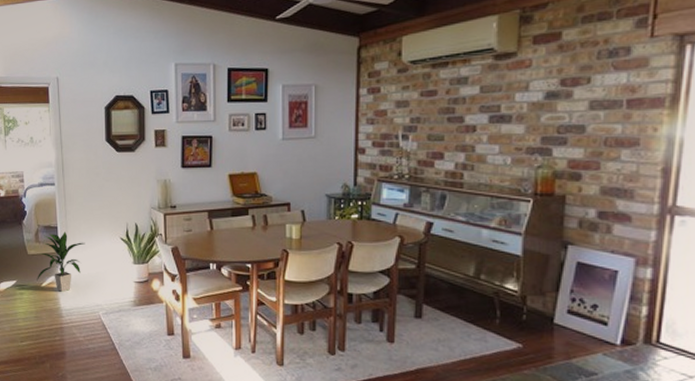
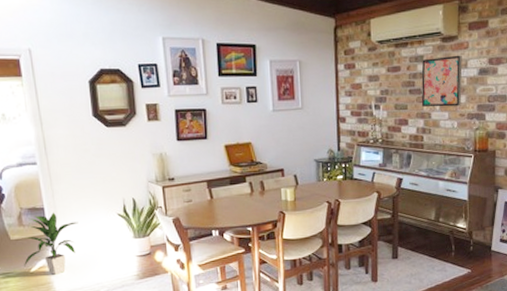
wall art: none [462,75,522,139] -> present [421,55,463,107]

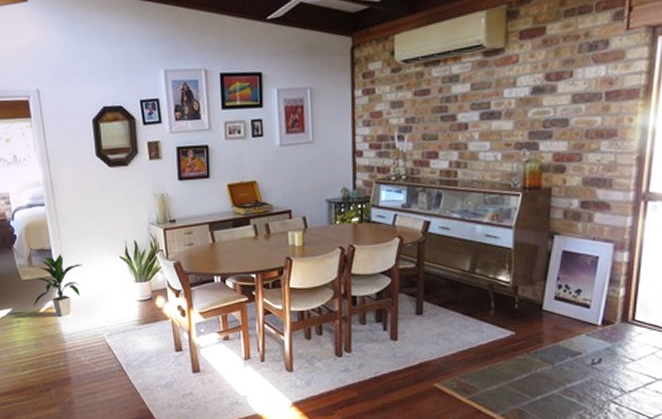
wall art: present [421,55,463,107] -> none [455,71,510,137]

